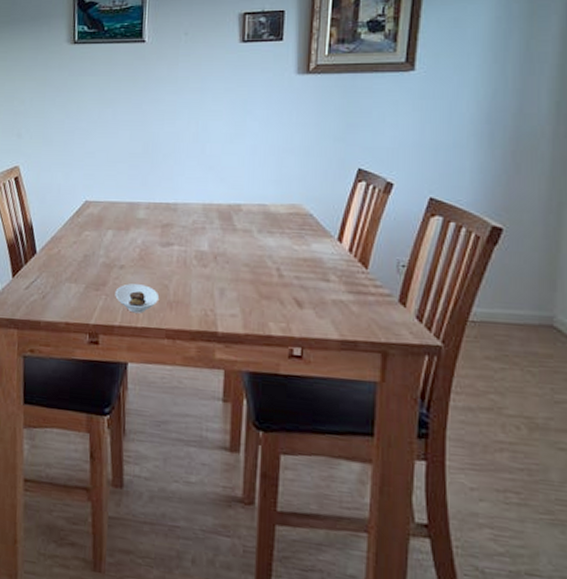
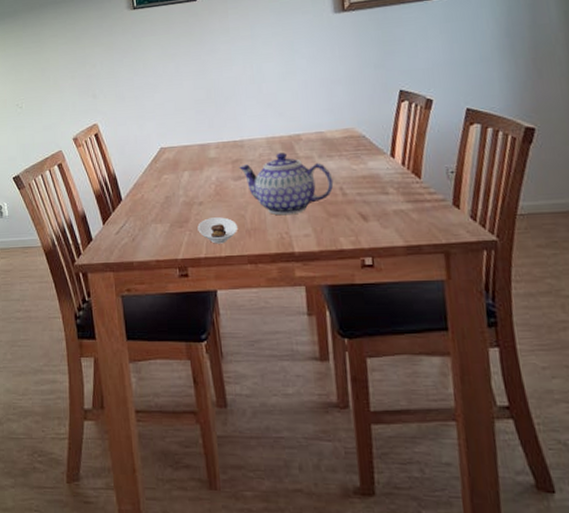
teapot: none [169,222,271,292] -> present [239,153,334,216]

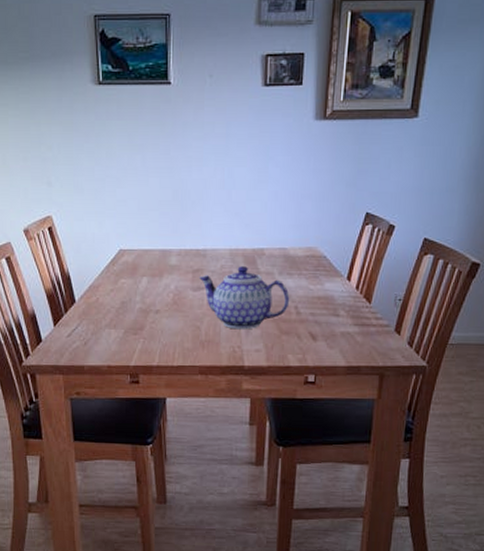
saucer: present [197,217,237,244] -> none [152,327,192,353]

